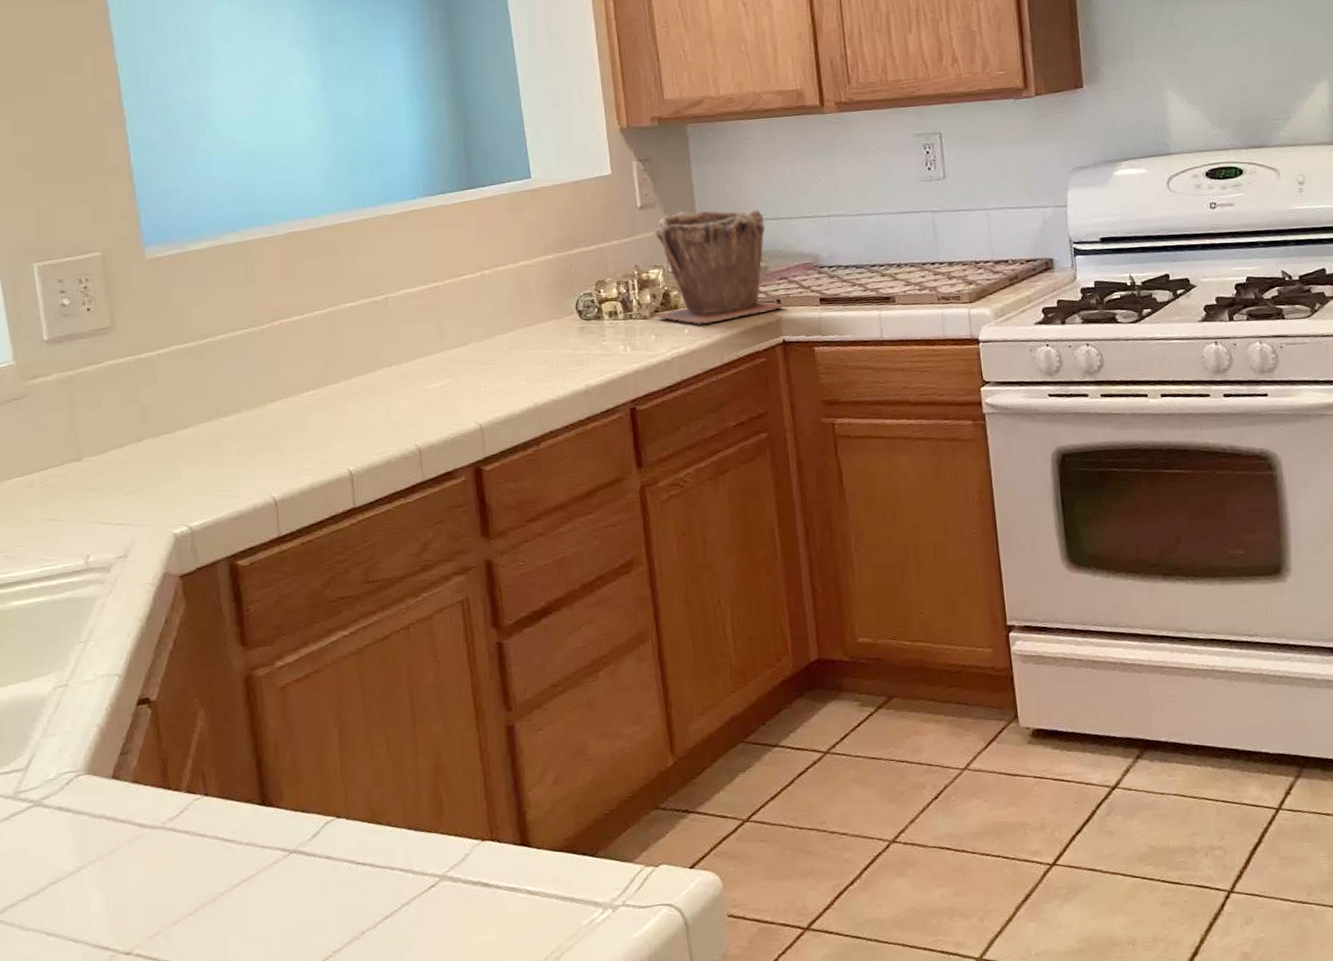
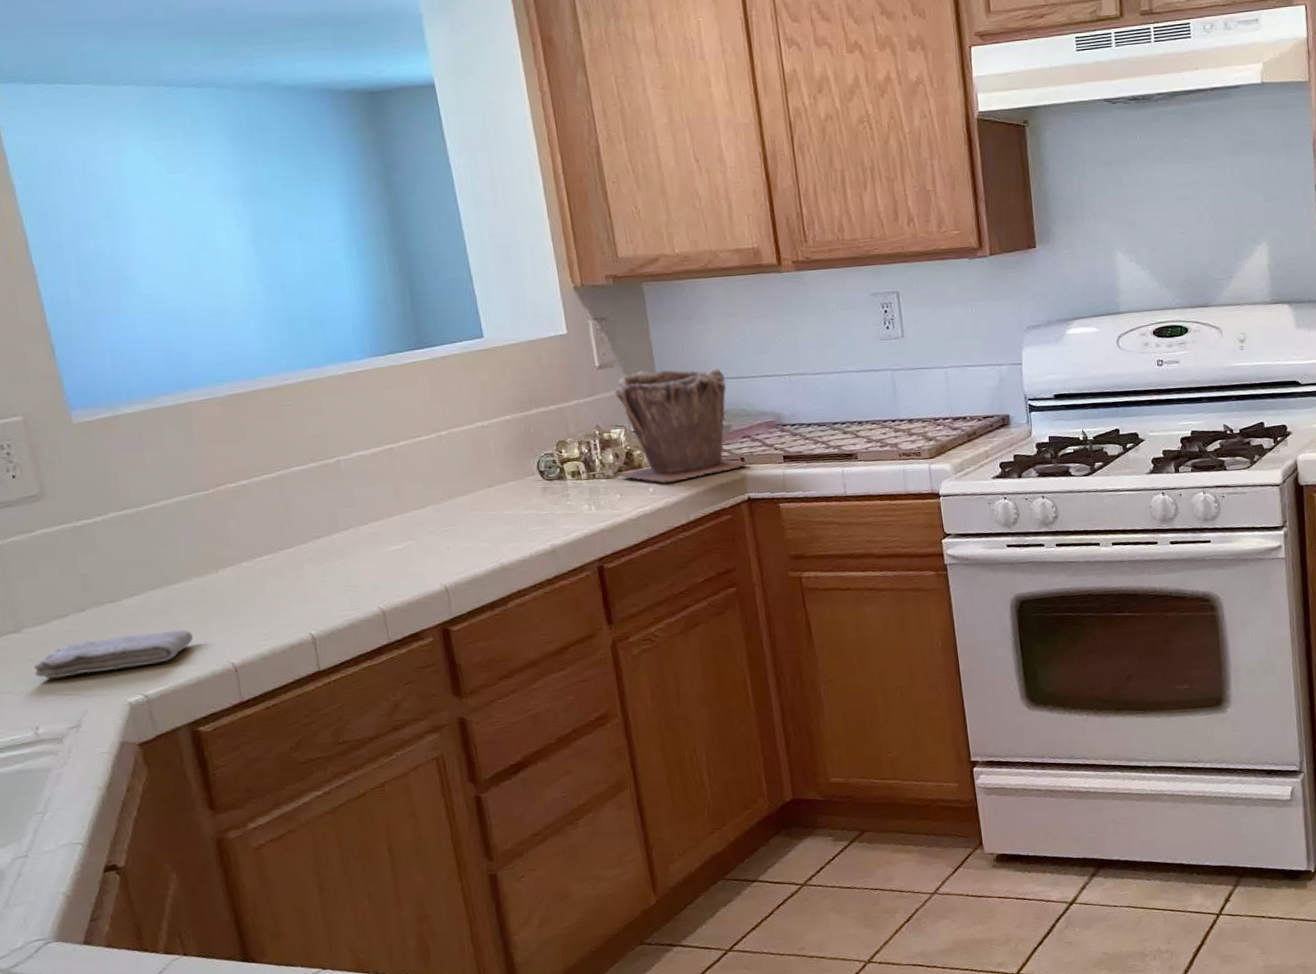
washcloth: none [90,462,239,508] -> present [33,629,194,679]

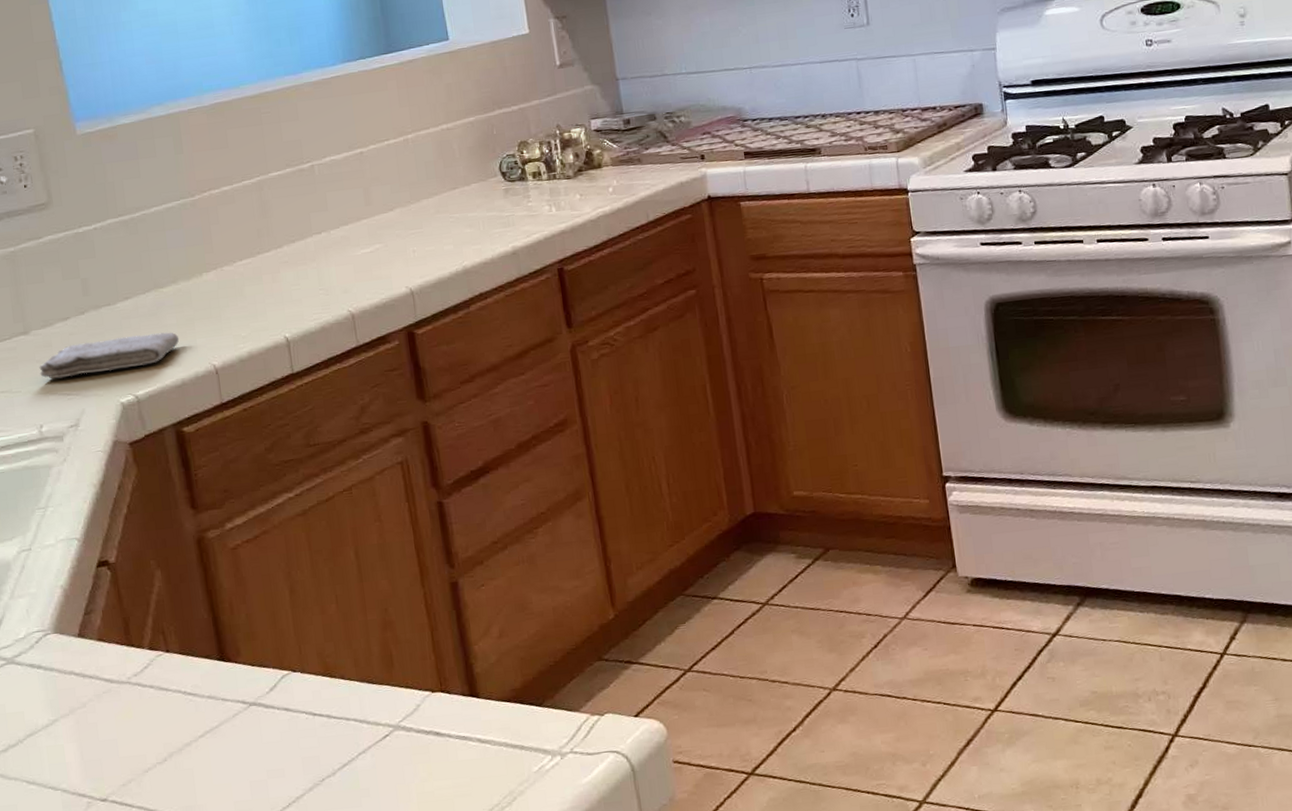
plant pot: present [615,368,749,483] -> none [575,63,709,183]

